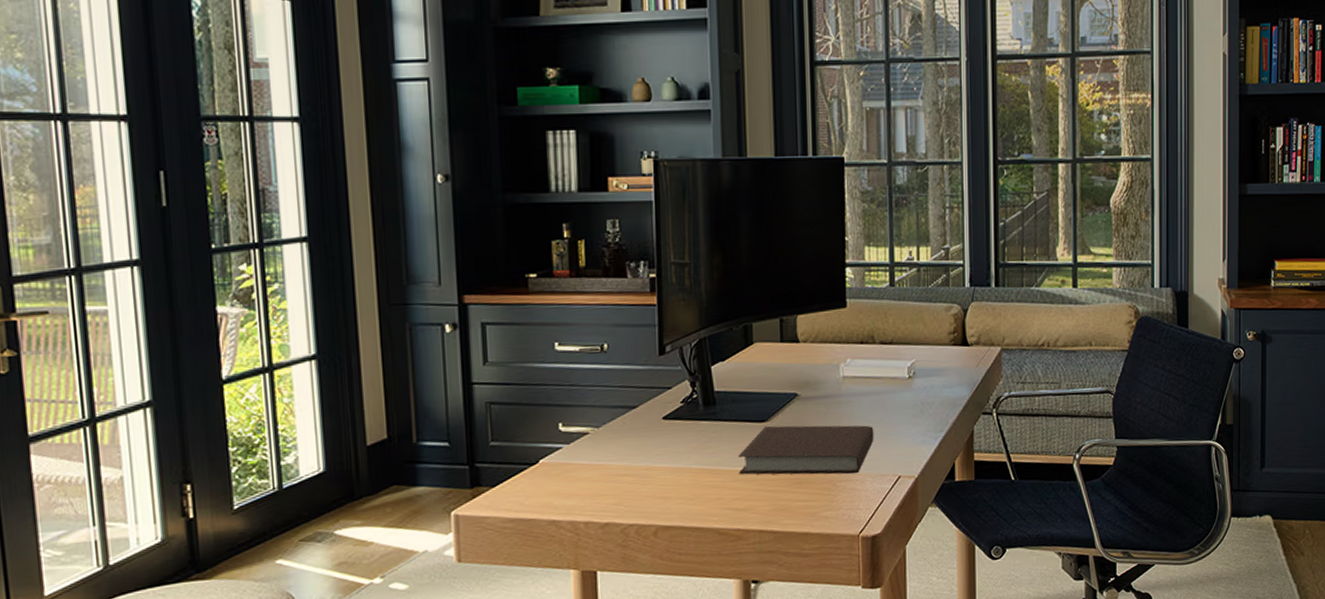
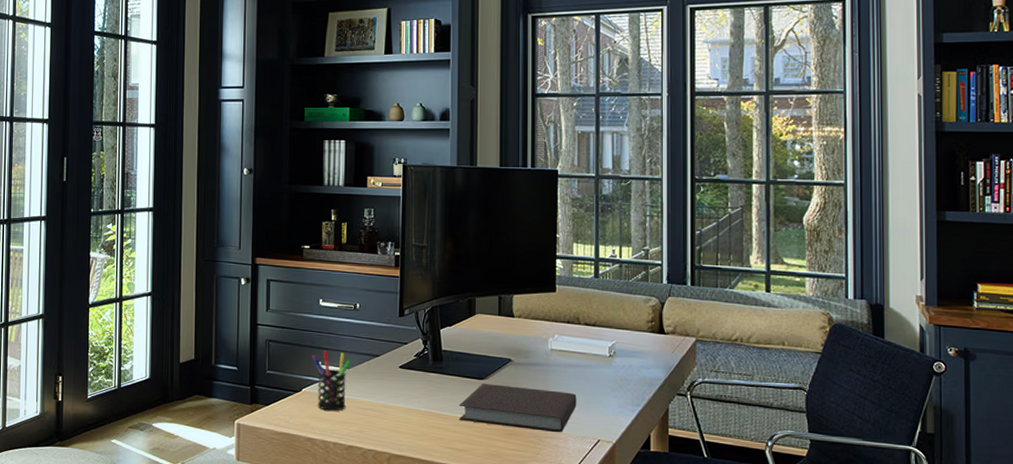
pen holder: none [549,408,601,483] -> present [312,351,351,411]

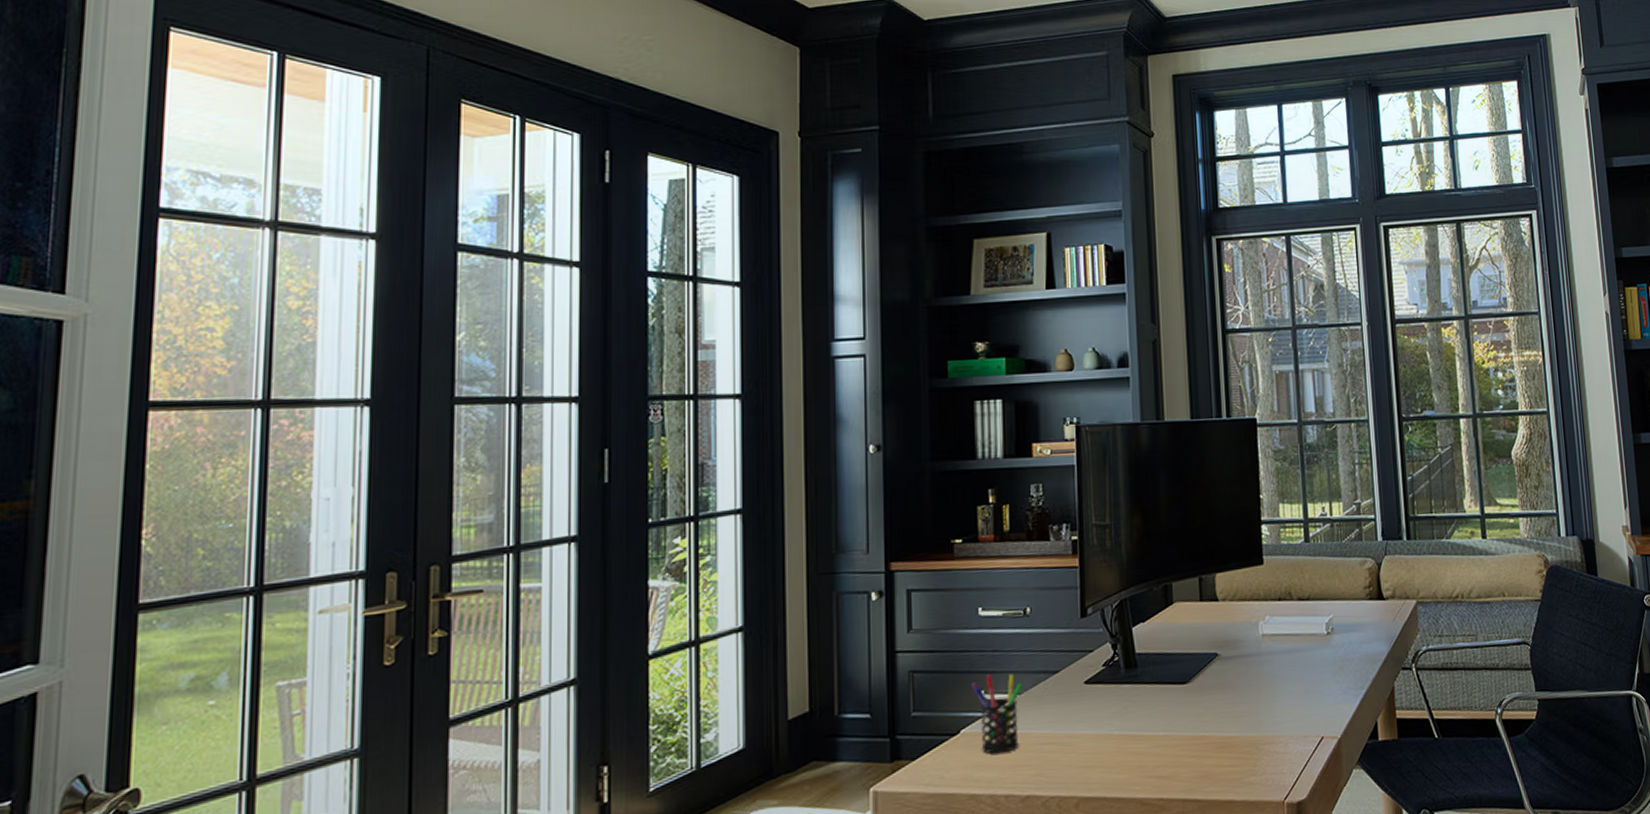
notebook: present [458,383,577,433] -> none [1159,684,1296,740]

